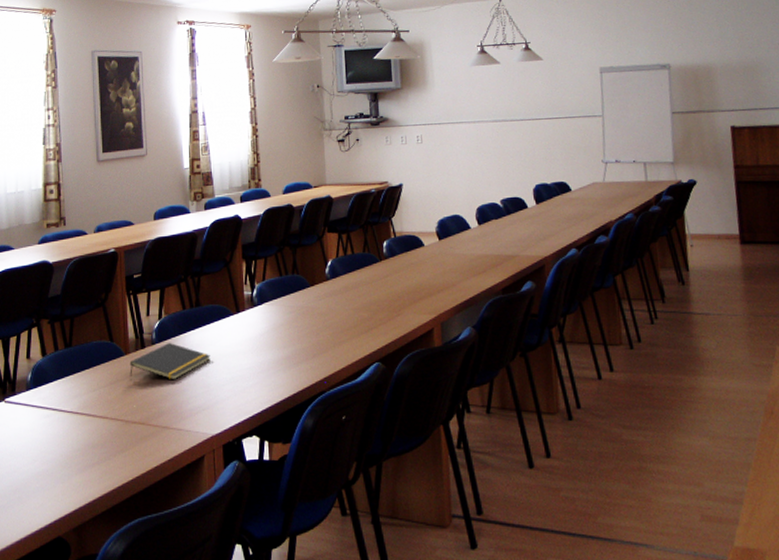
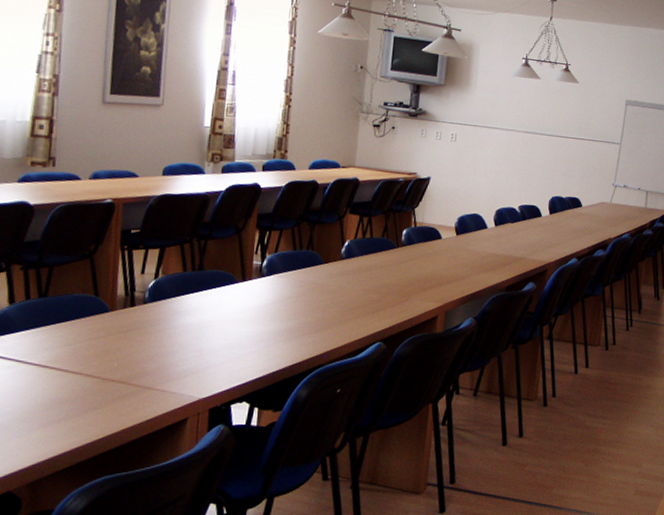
notepad: present [129,342,210,380] -> none [113,303,208,342]

